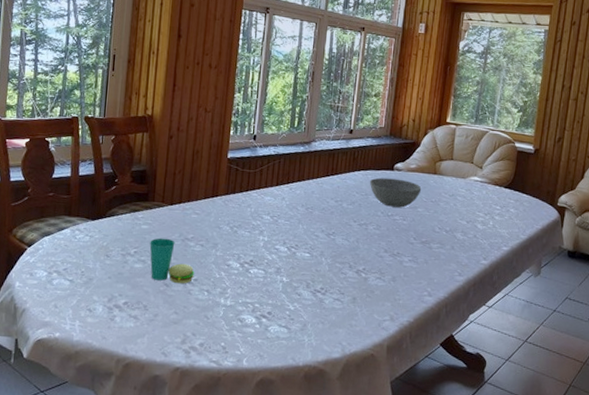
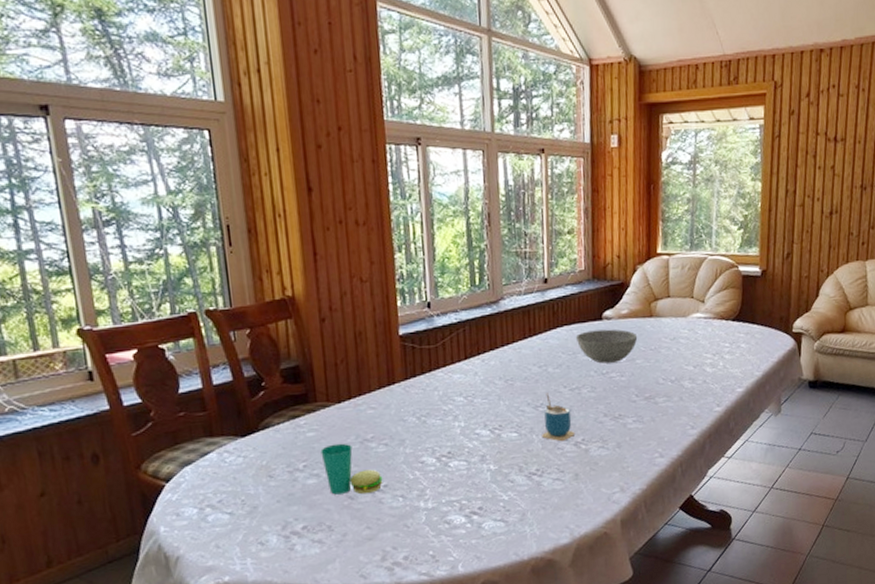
cup: none [330,224,358,268] -> present [542,393,575,442]

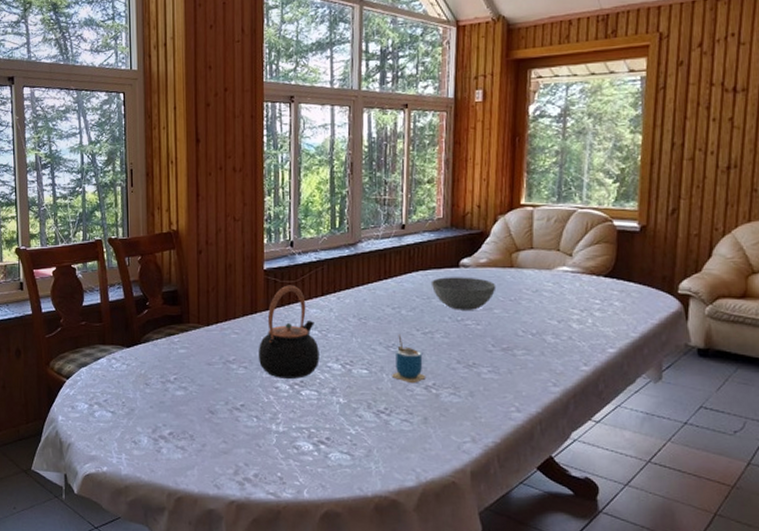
cup: present [320,443,383,495] -> none [189,362,240,411]
teapot: none [399,350,467,452] -> present [258,285,320,378]

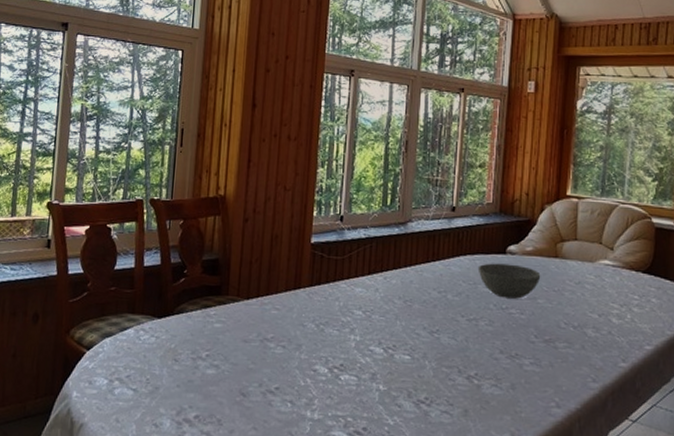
teapot: present [258,285,320,378] -> none [297,261,362,362]
cup: present [392,334,426,384] -> none [434,319,469,373]

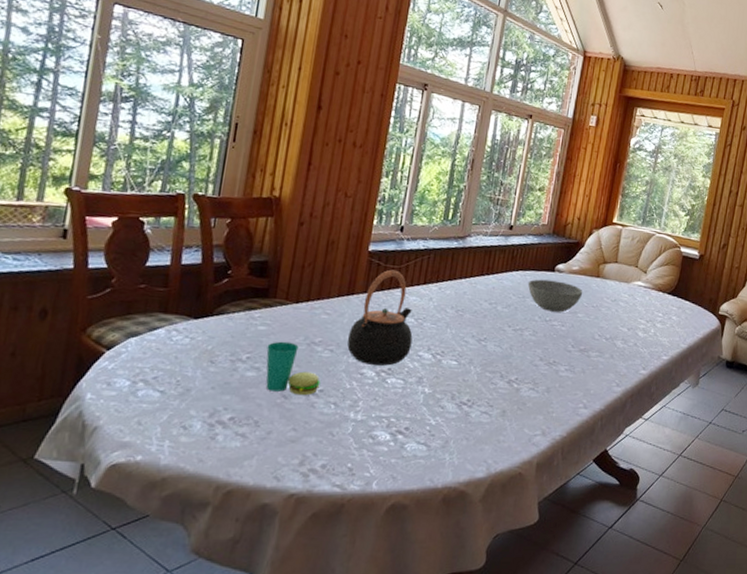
cup: none [223,338,276,394] -> present [265,341,321,396]
teapot: none [297,261,362,362] -> present [347,269,413,366]

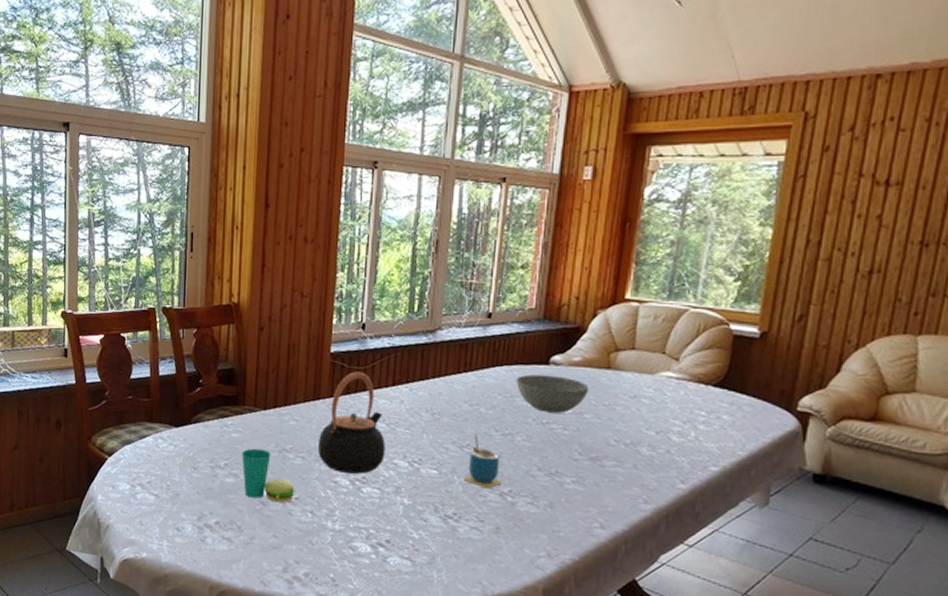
cup: none [479,329,511,378] -> present [464,434,502,489]

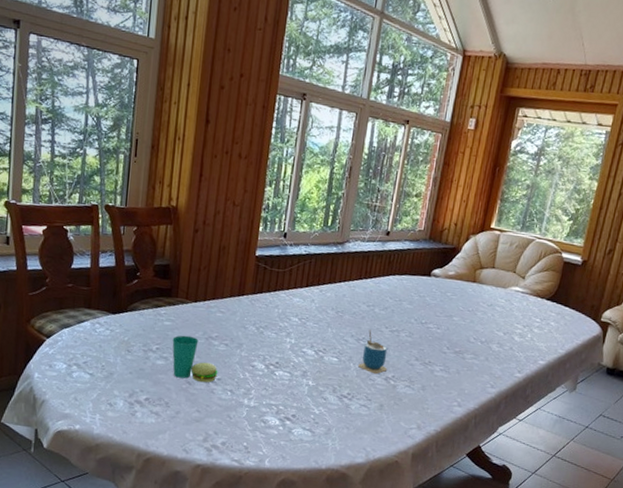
teapot: present [317,371,386,474] -> none [239,273,297,360]
bowl: present [515,374,590,413] -> none [404,283,459,316]

